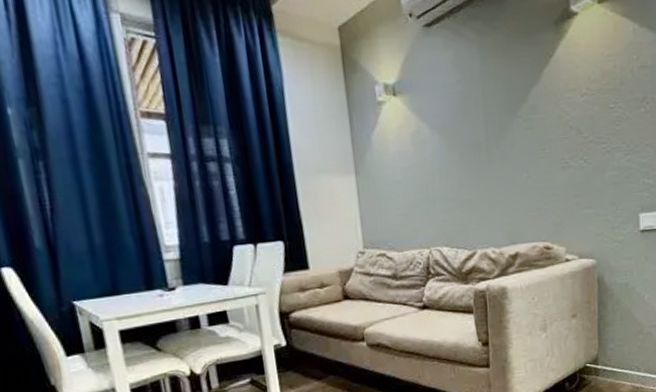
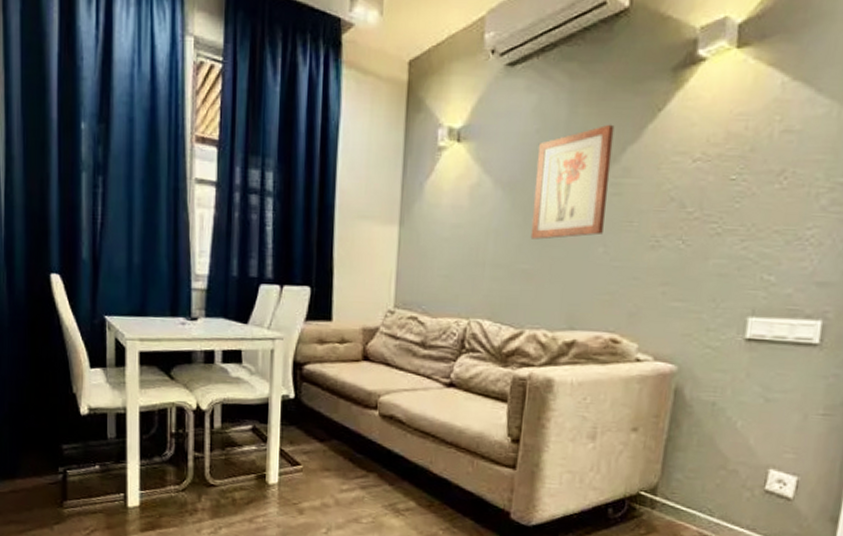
wall art: none [461,71,524,173] -> present [530,124,615,240]

